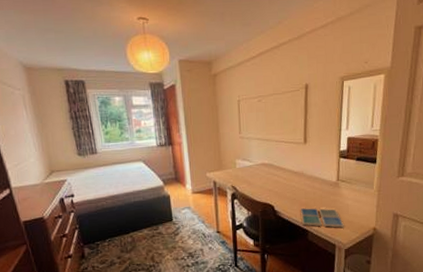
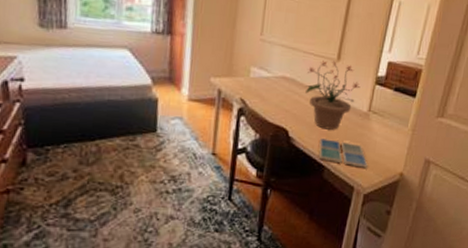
potted plant: none [282,144,327,201] -> present [305,59,360,130]

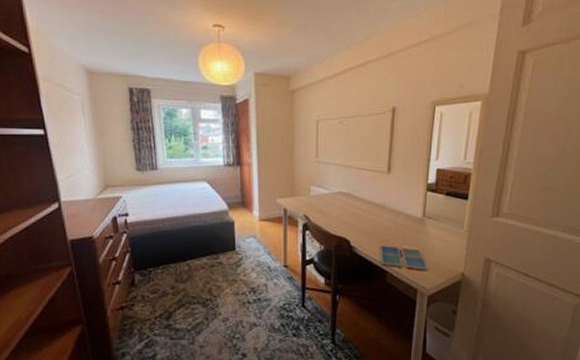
potted plant: present [305,59,360,130] -> none [362,173,413,237]

